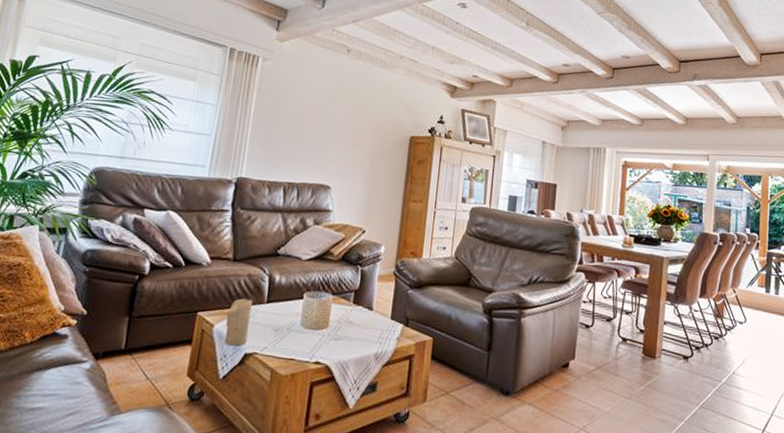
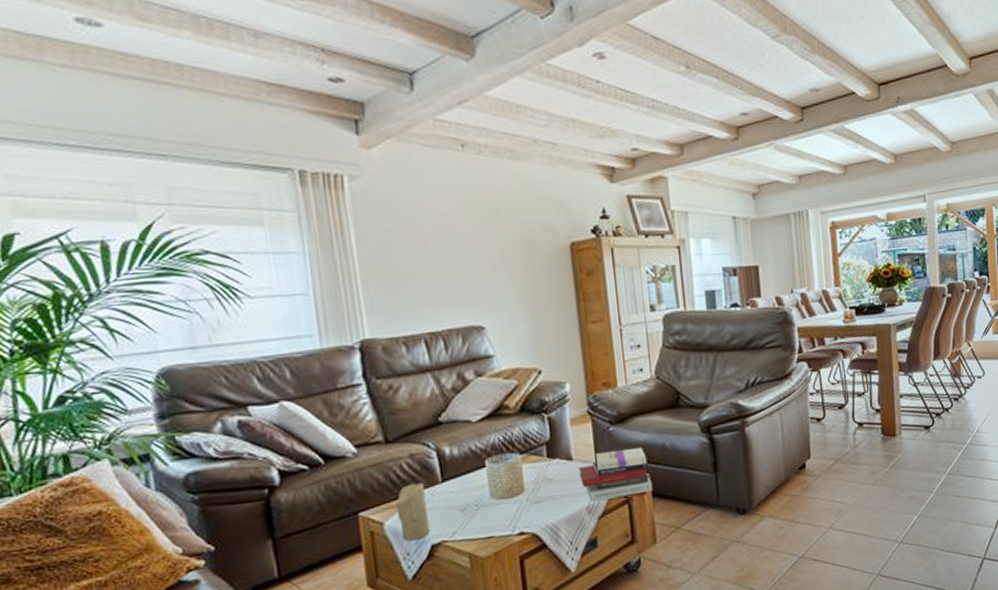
books: none [375,309,434,356] -> present [579,447,653,502]

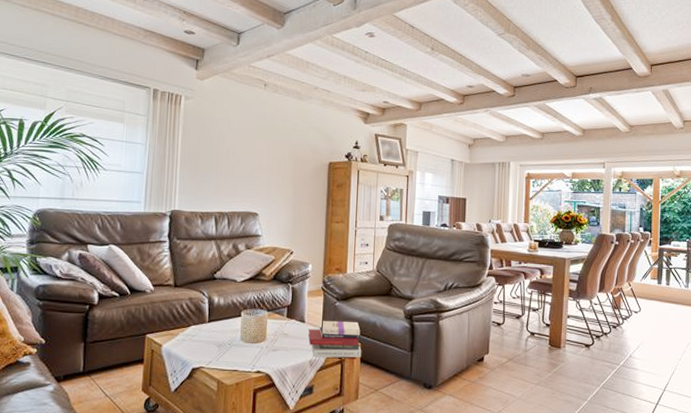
candle: present [395,482,430,541] -> none [172,320,196,362]

